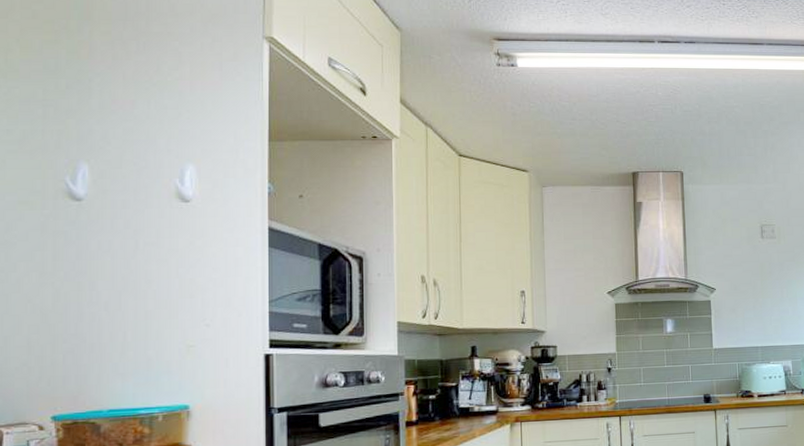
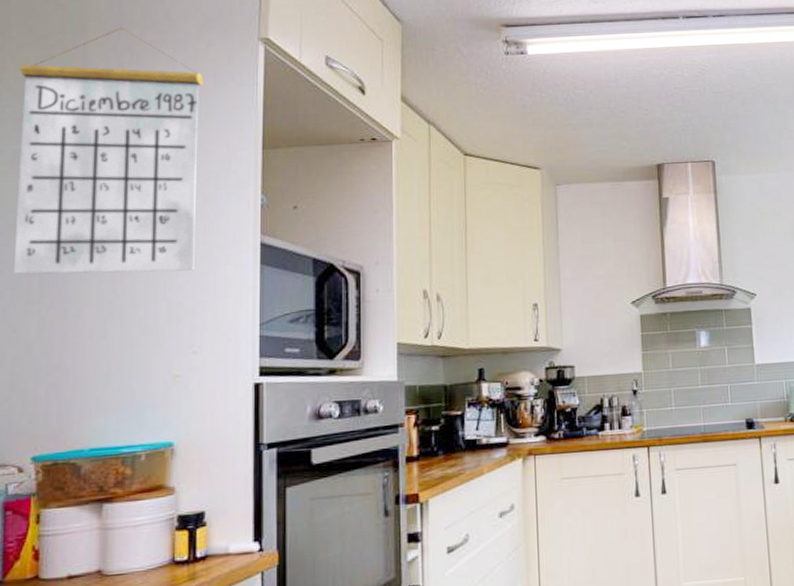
calendar: none [25,18,210,251] -> present [14,27,204,274]

